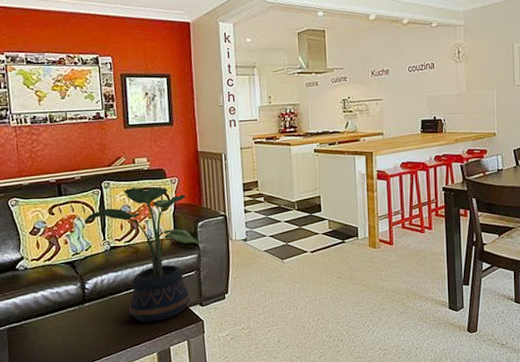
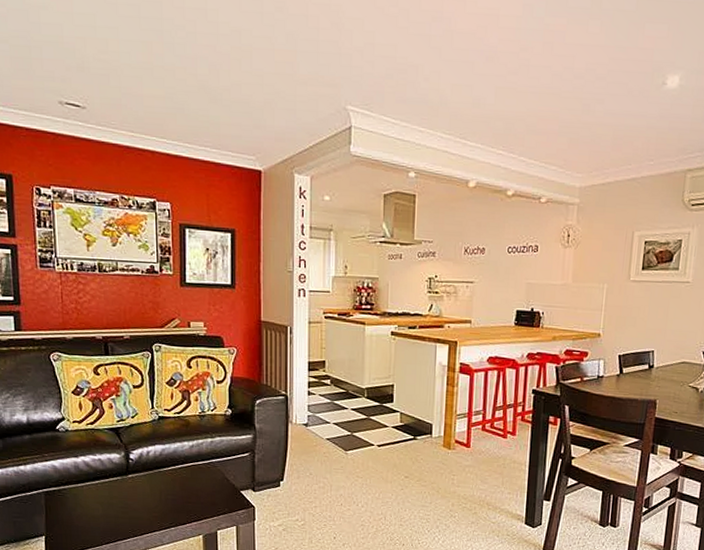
potted plant: present [84,187,201,322] -> none [132,353,258,503]

